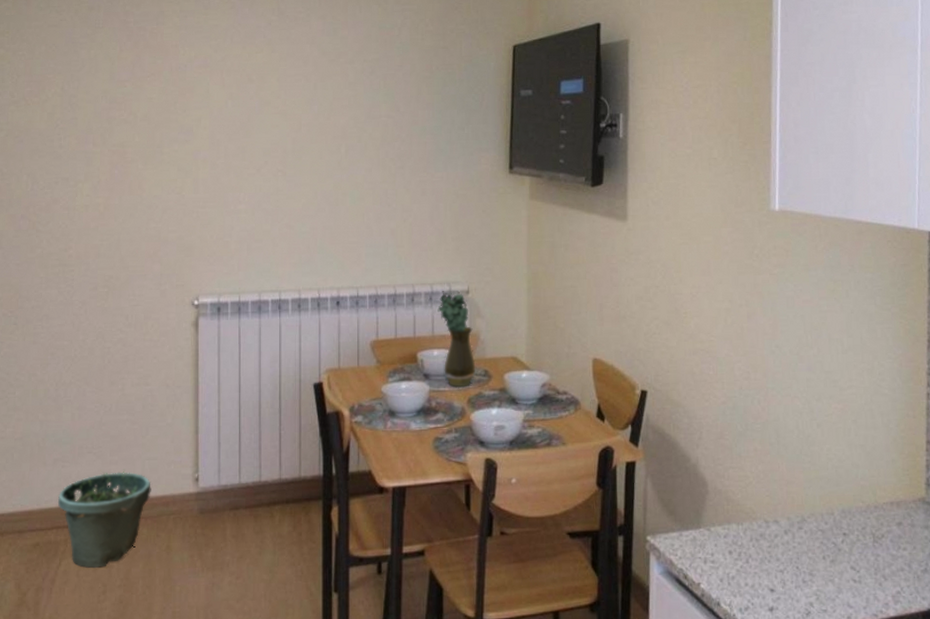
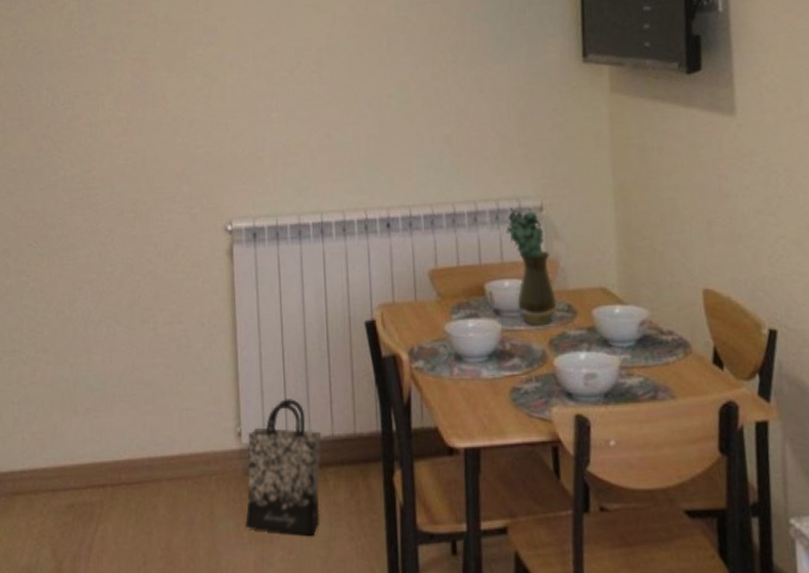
pot: present [58,469,151,568] -> none [92,421,190,535]
shopping bag: none [199,449,271,563] -> present [245,399,322,536]

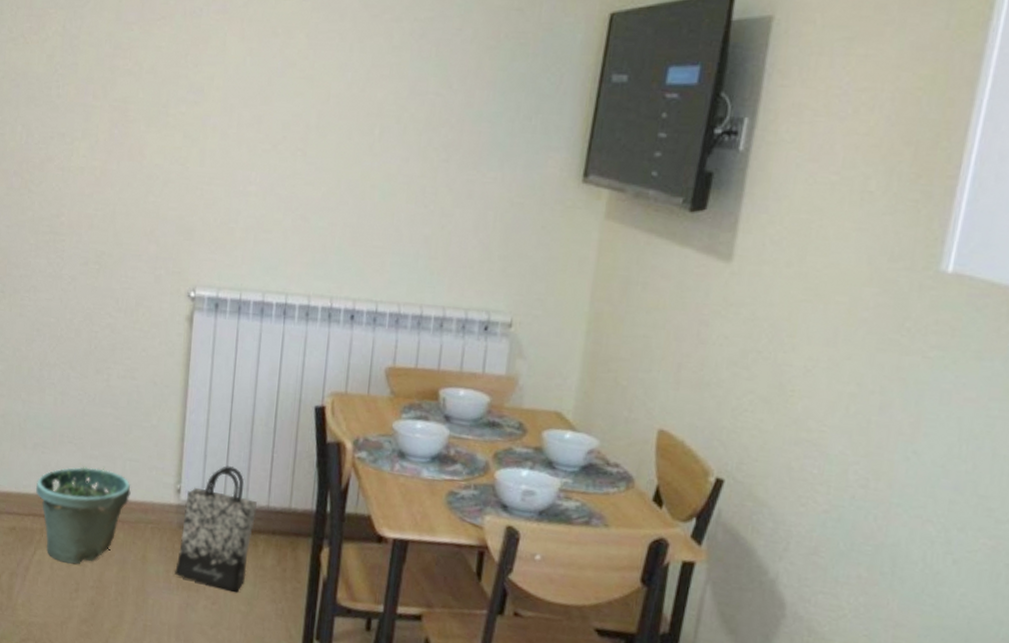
pot: none [92,421,190,535] -> present [36,462,131,564]
vase: present [506,208,557,328] -> none [469,320,511,439]

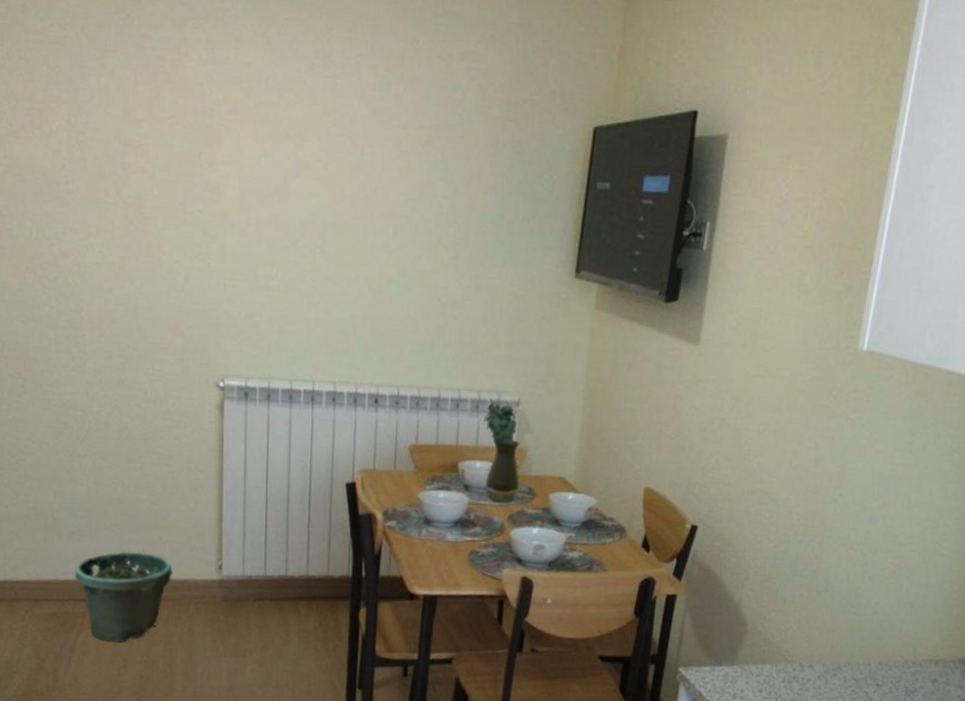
shopping bag: present [175,466,257,592] -> none [221,541,297,654]
vase: none [469,320,511,439] -> present [484,400,520,504]

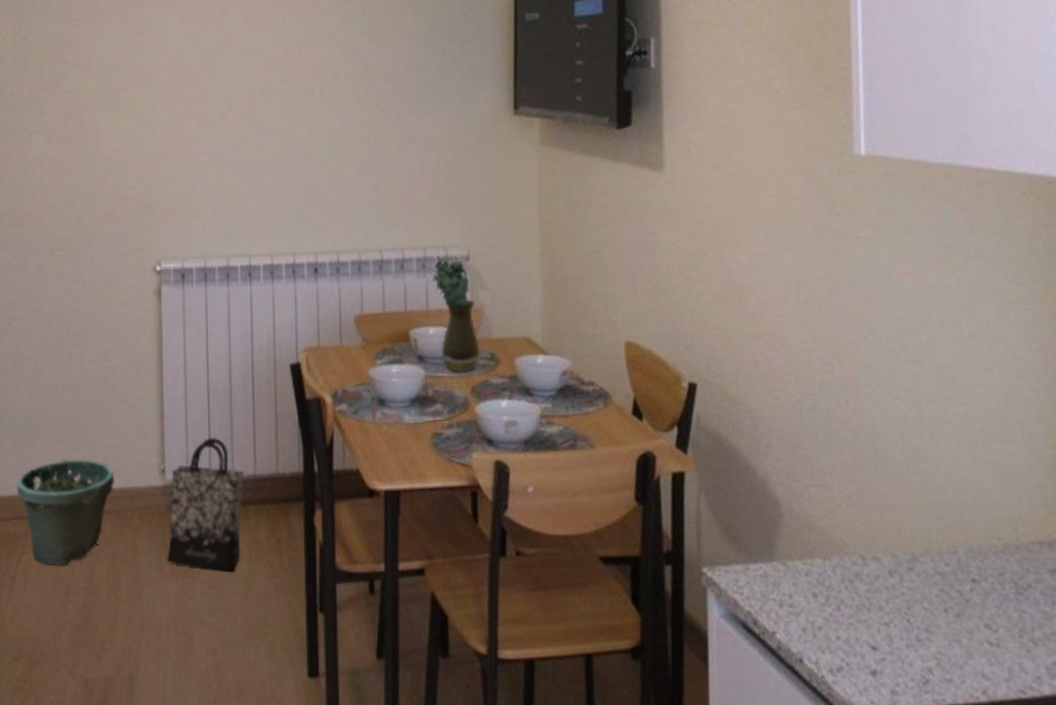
shopping bag: none [221,541,297,654] -> present [167,438,245,572]

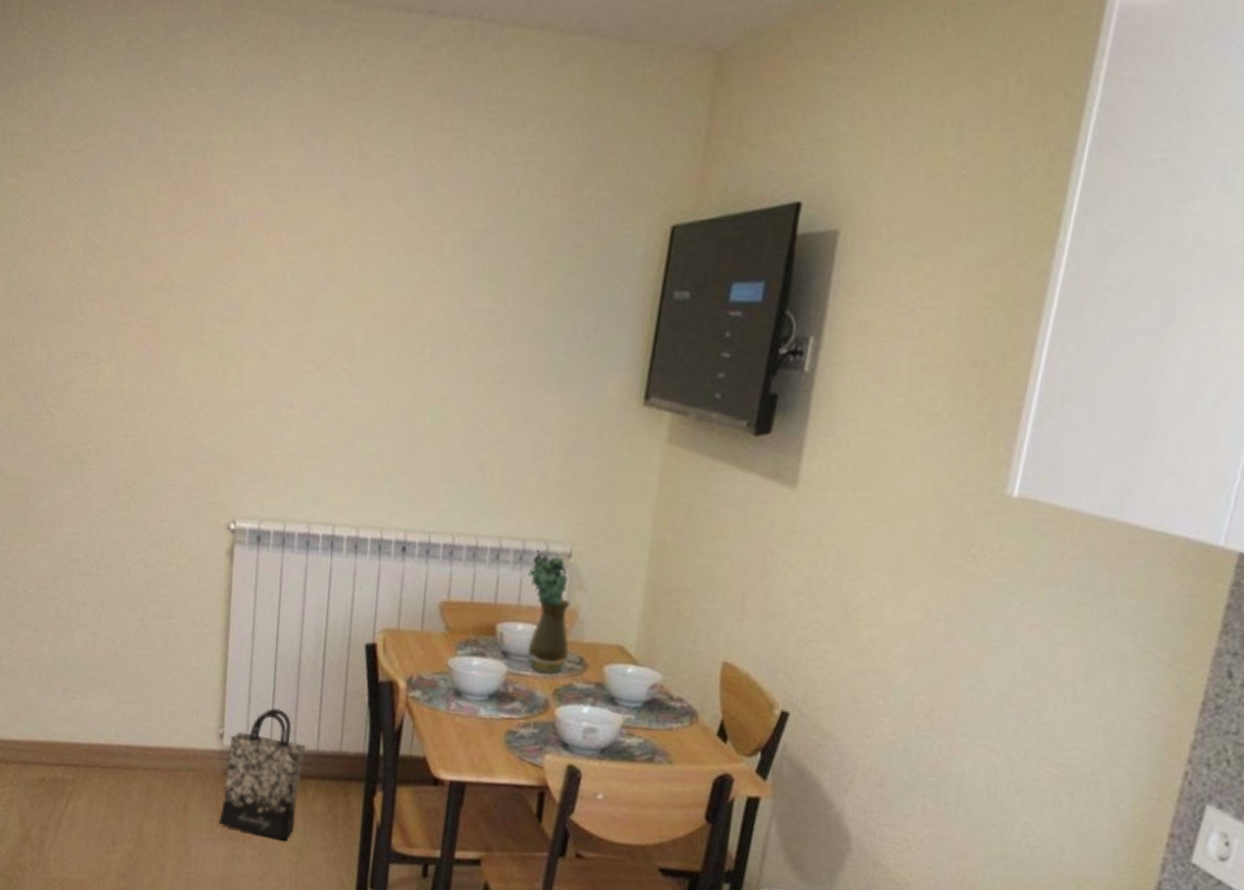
pot: present [17,455,115,566] -> none [67,708,170,816]

